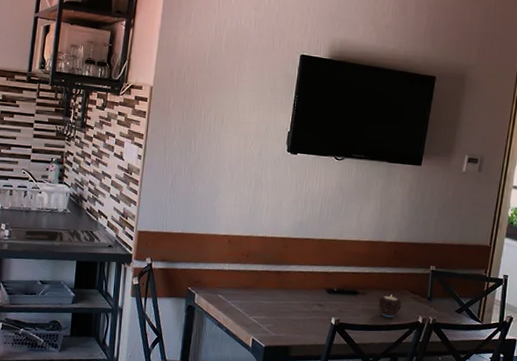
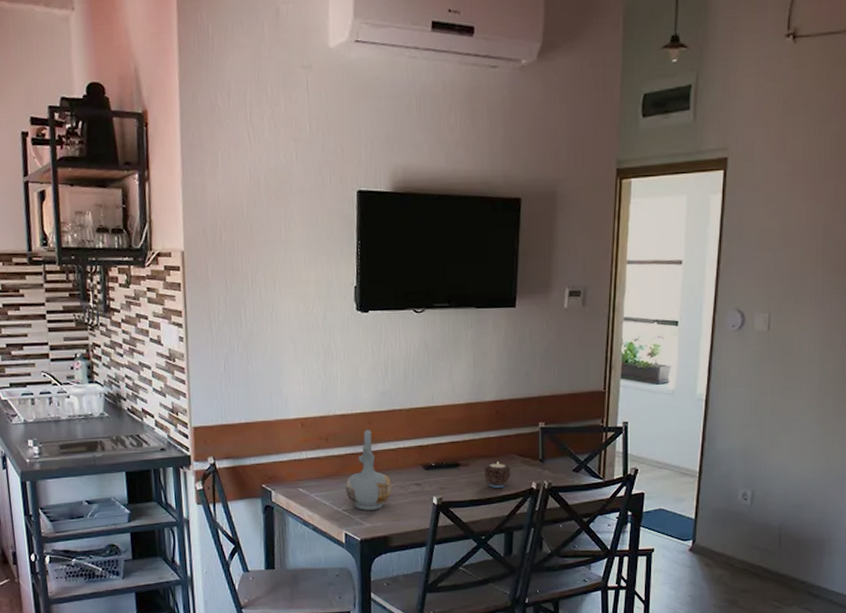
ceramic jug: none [258,252,298,322] -> present [345,430,392,510]

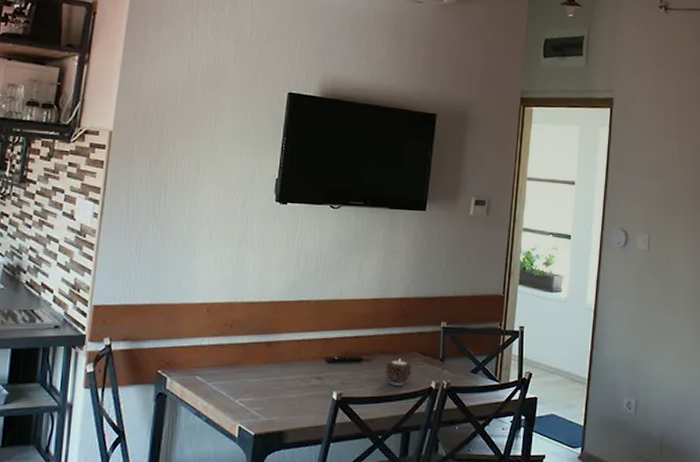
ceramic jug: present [345,430,392,510] -> none [244,319,293,403]

